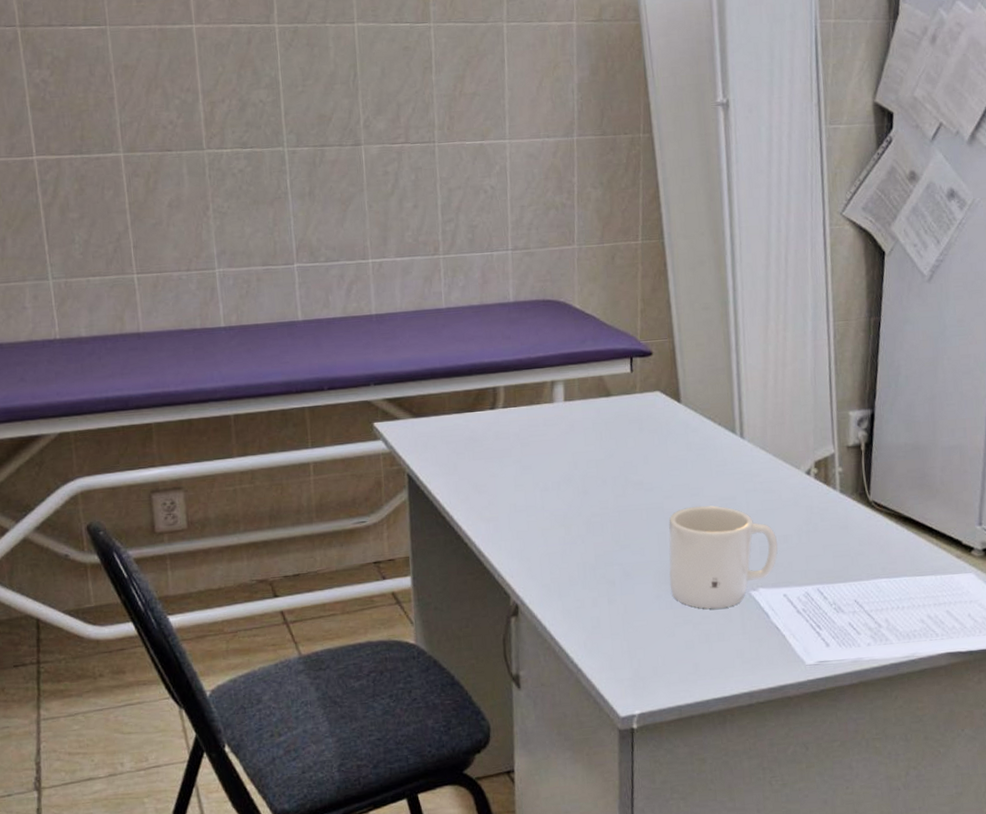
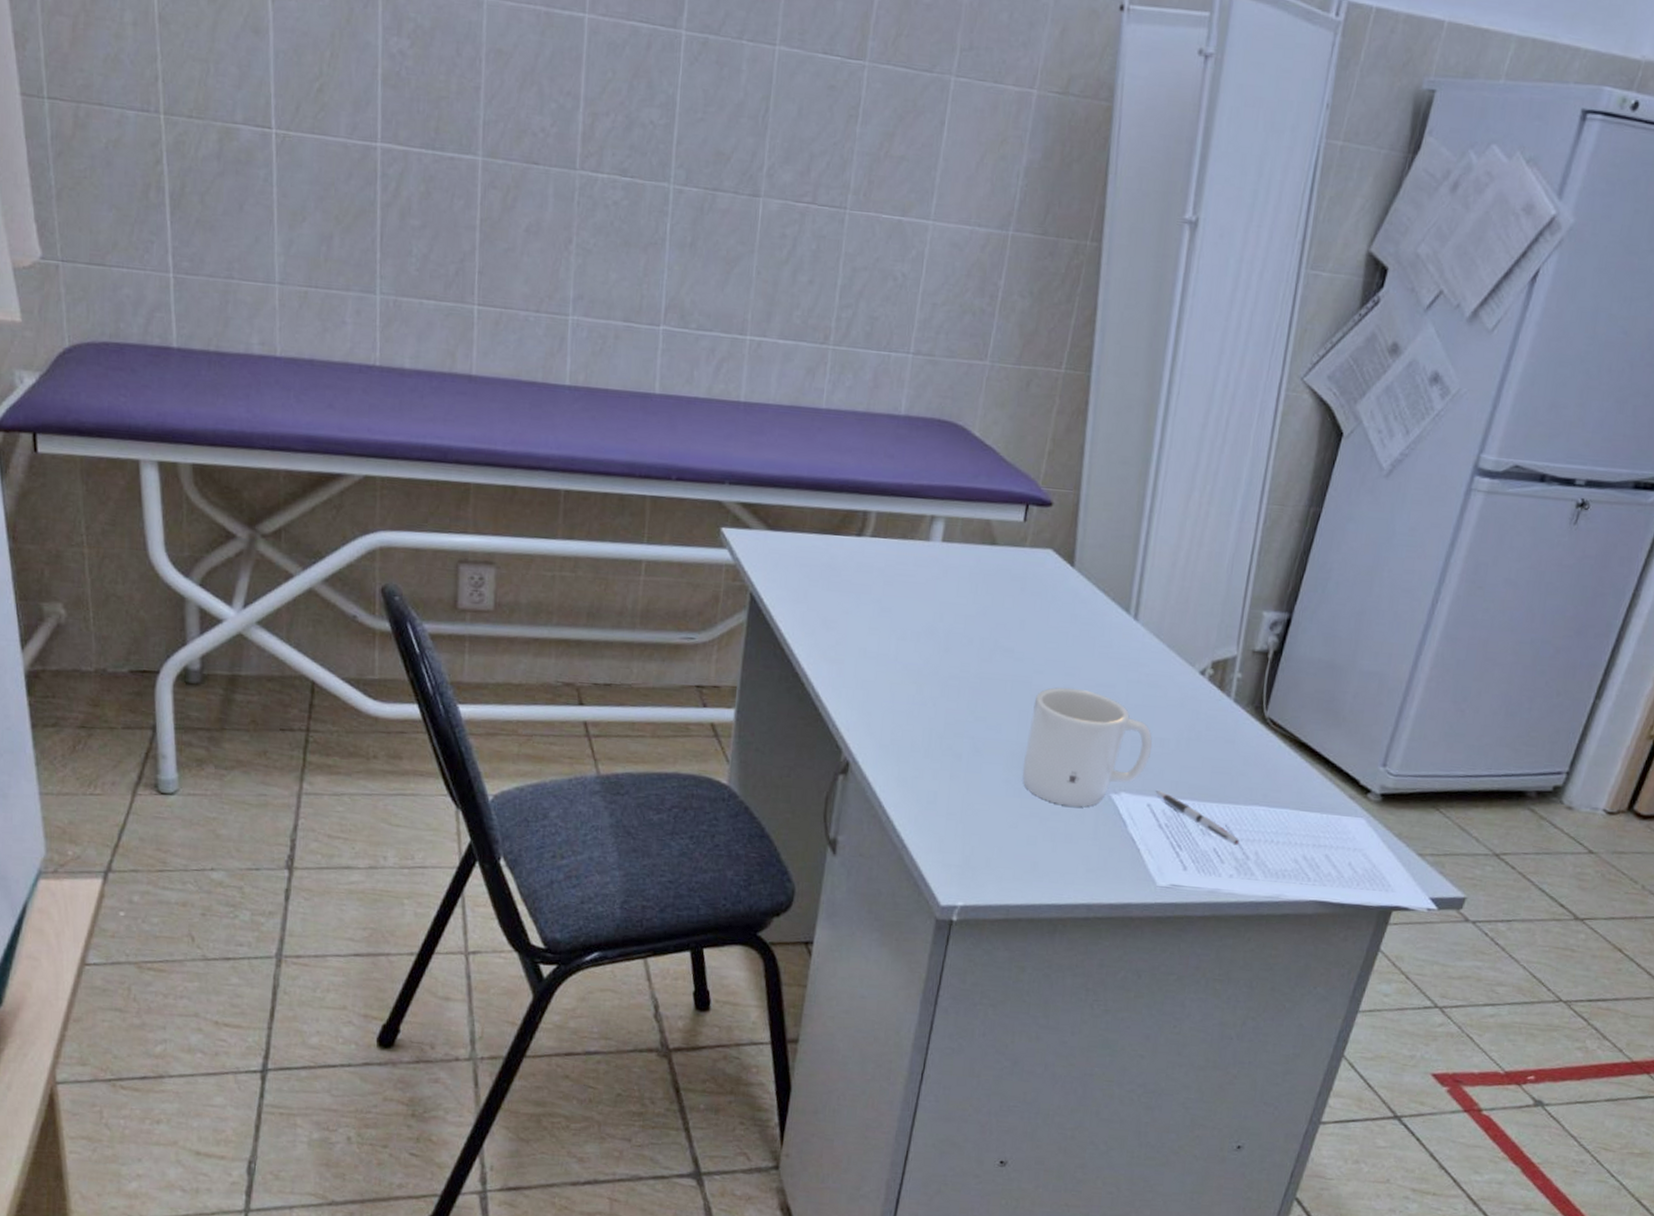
pen: none [788,581,870,617] -> present [1155,791,1239,846]

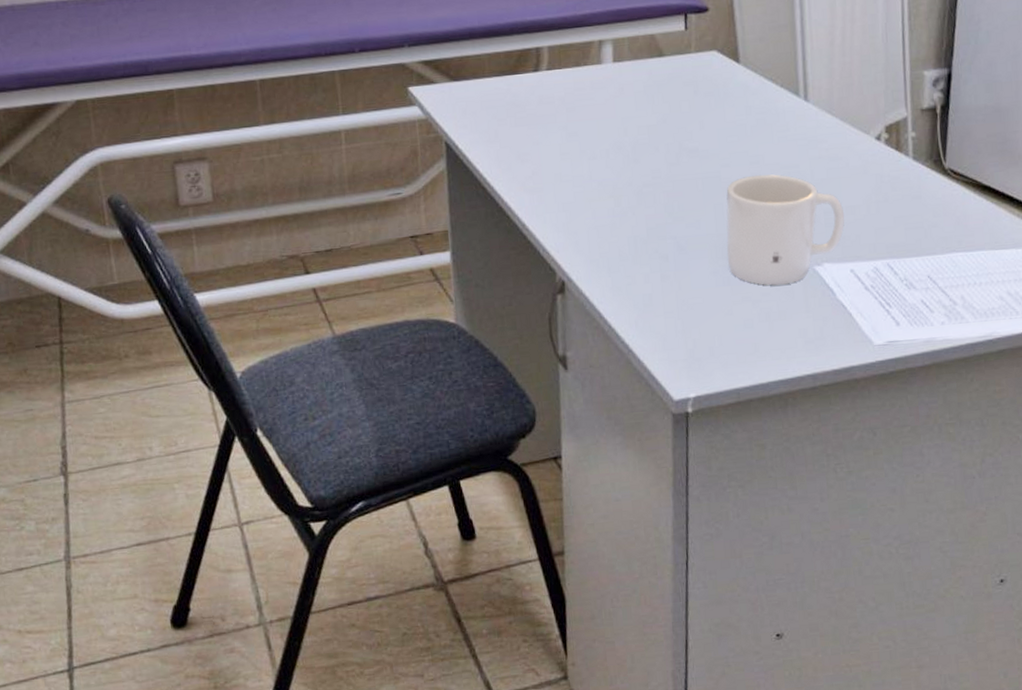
pen: present [1155,791,1239,846] -> none [856,255,944,294]

